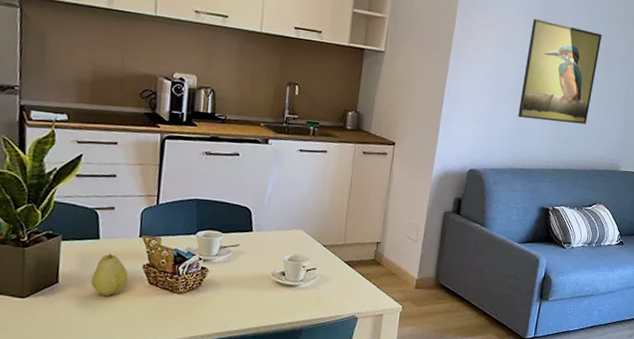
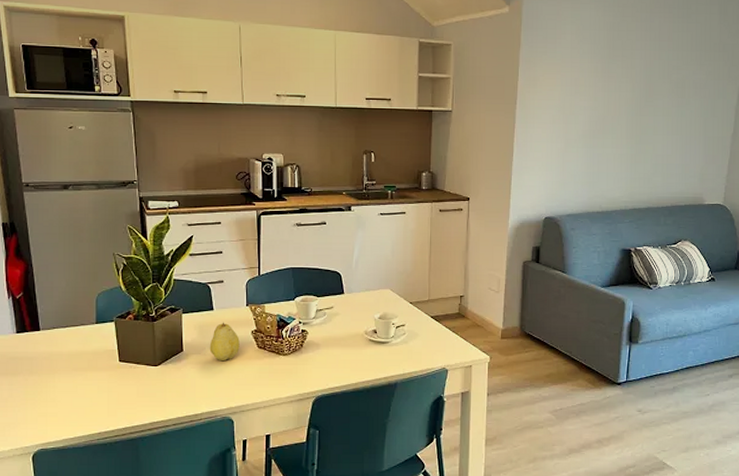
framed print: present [518,18,603,124] -> none [590,58,673,161]

